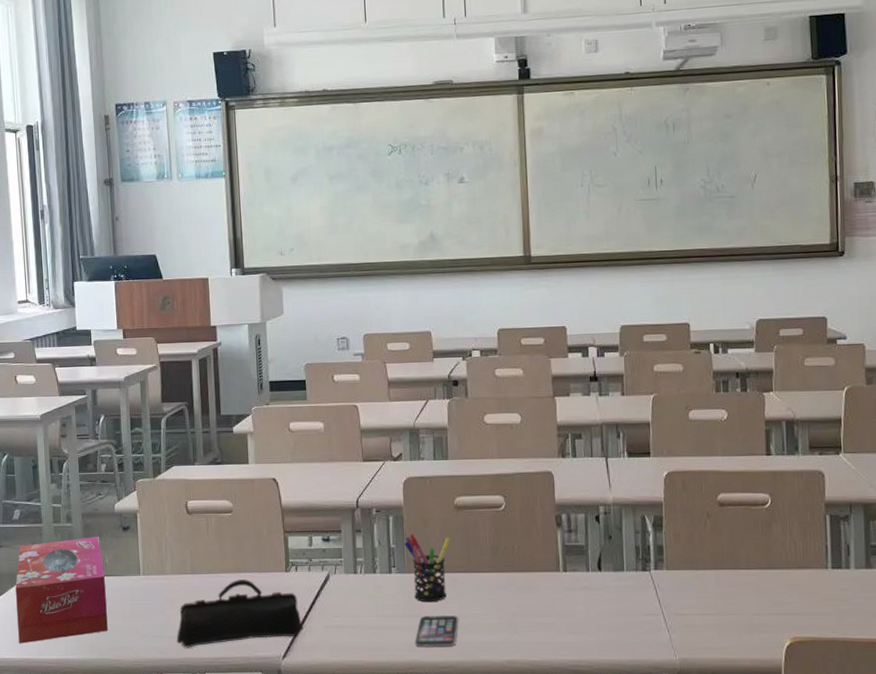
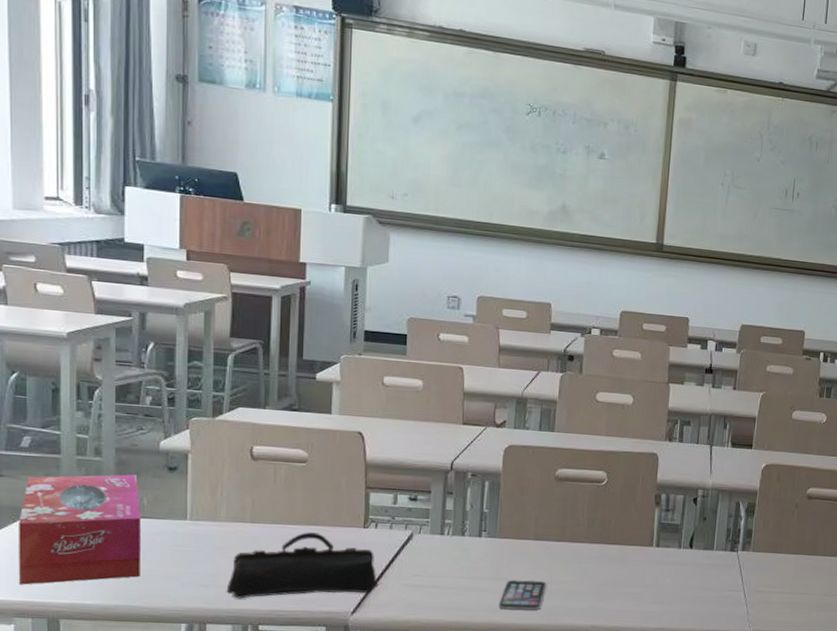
pen holder: present [403,534,451,603] -> none [497,500,548,568]

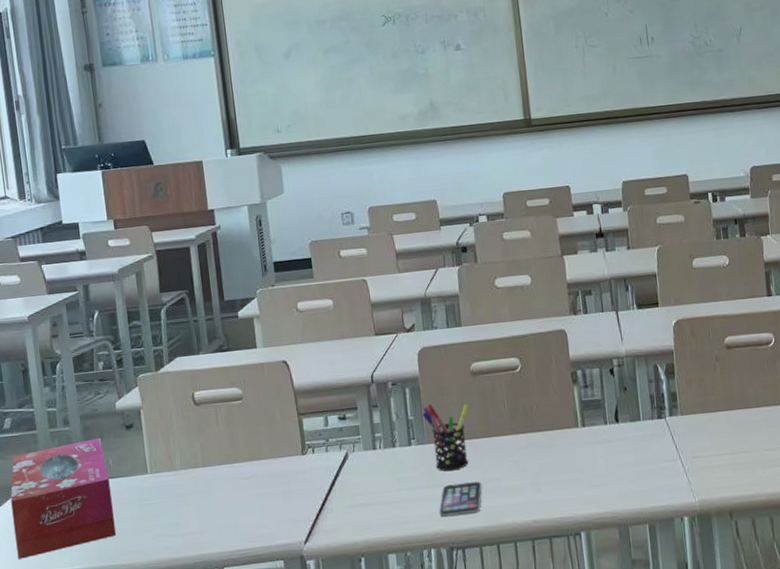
pencil case: present [226,532,378,599] -> none [190,467,324,544]
pen holder: none [497,500,548,568] -> present [422,404,469,472]

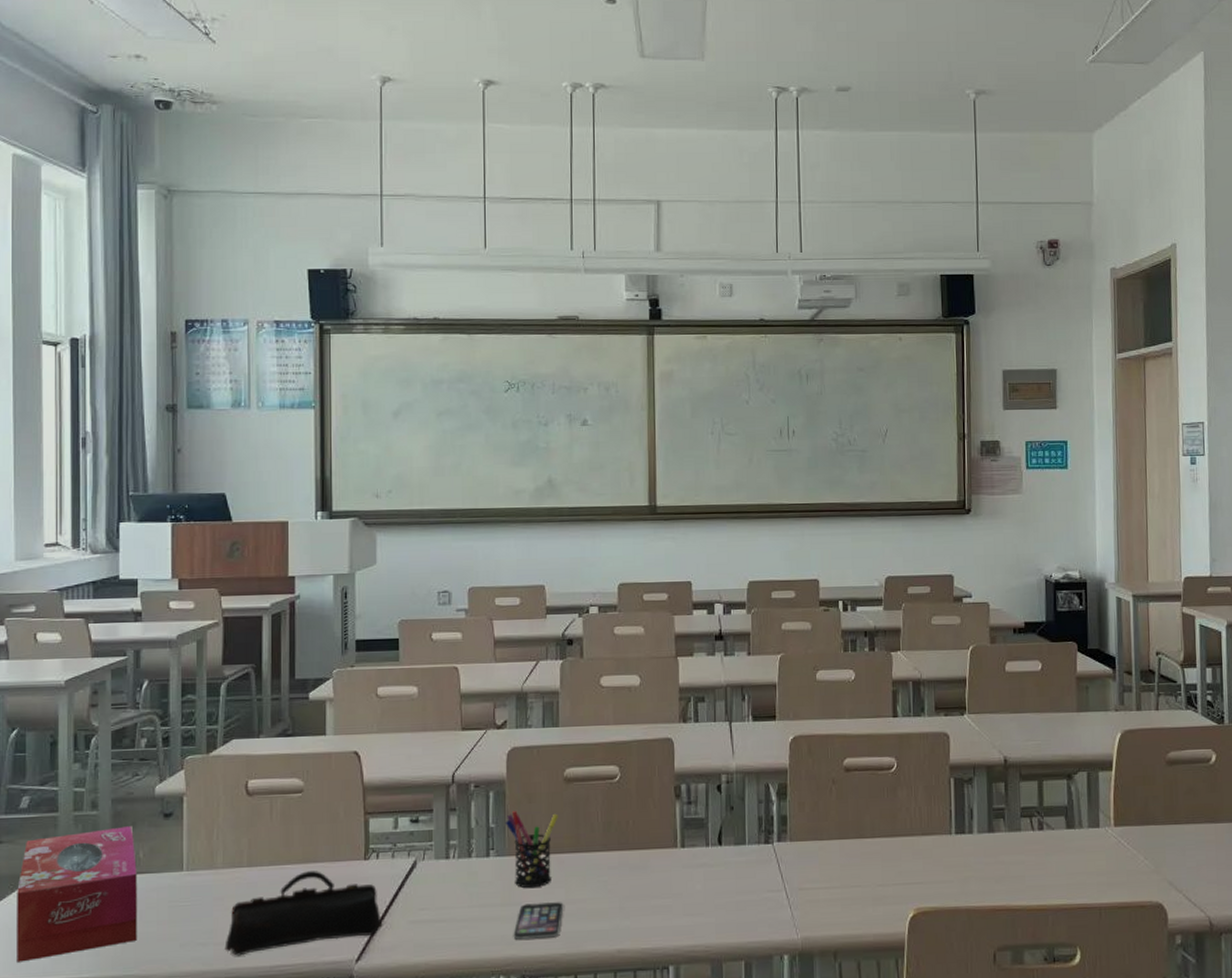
pencil case: none [190,467,324,544] -> present [224,871,383,956]

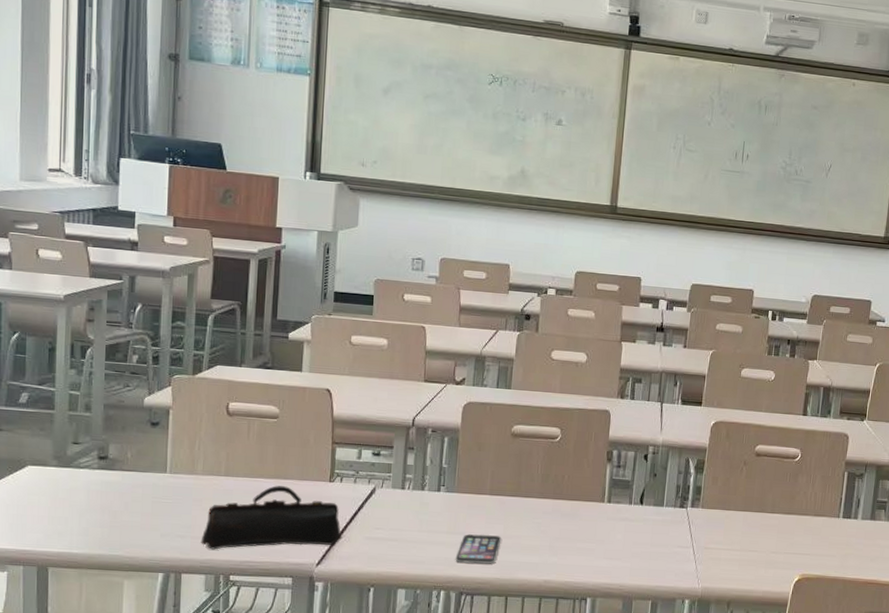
tissue box: present [17,826,137,962] -> none [13,429,125,534]
pen holder: present [504,811,558,889] -> none [456,456,504,522]

